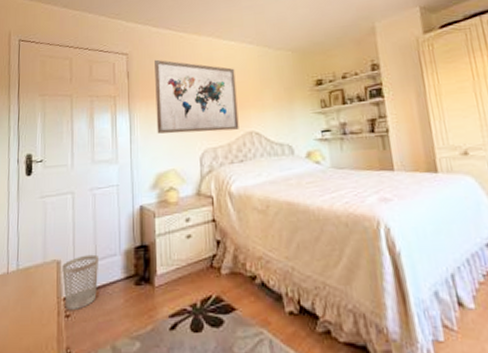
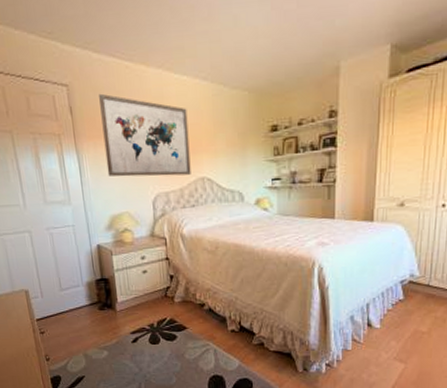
wastebasket: present [62,254,100,310] -> none [31,285,66,328]

